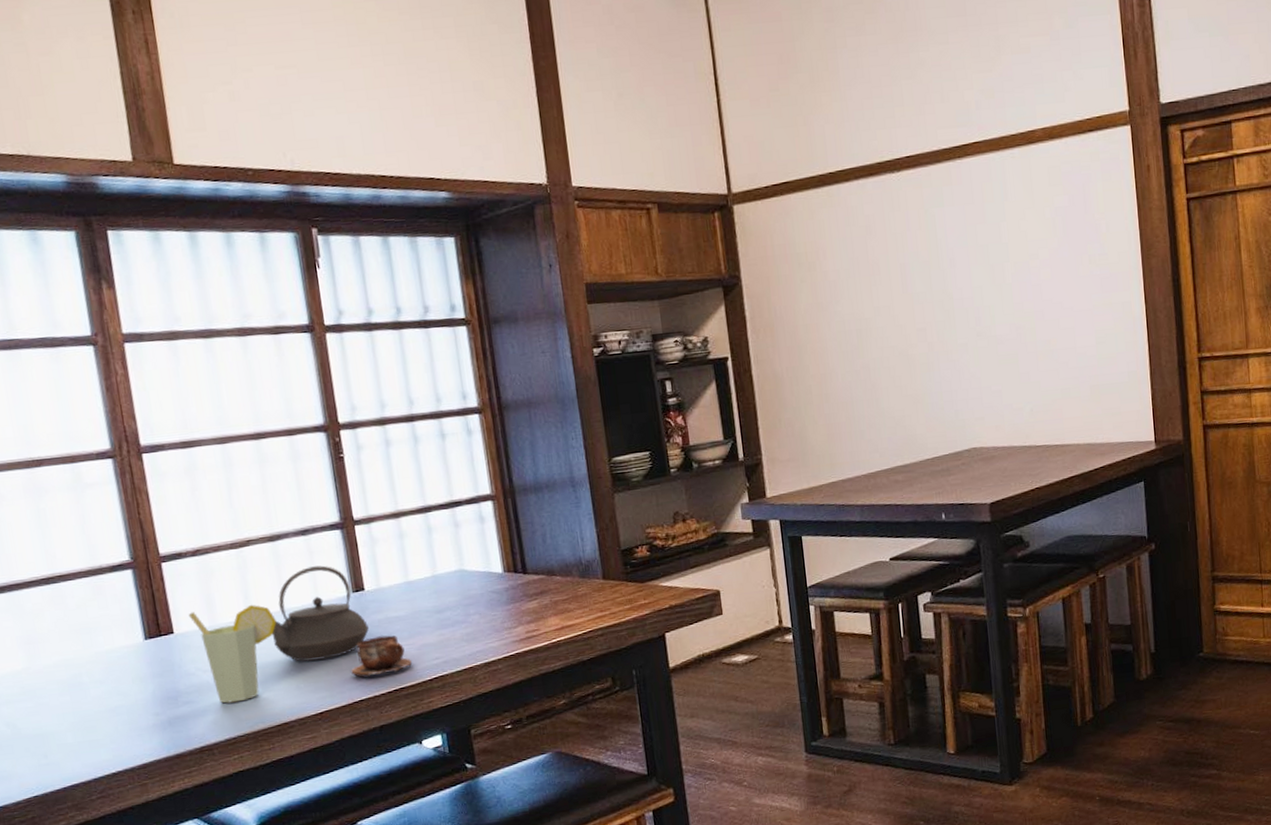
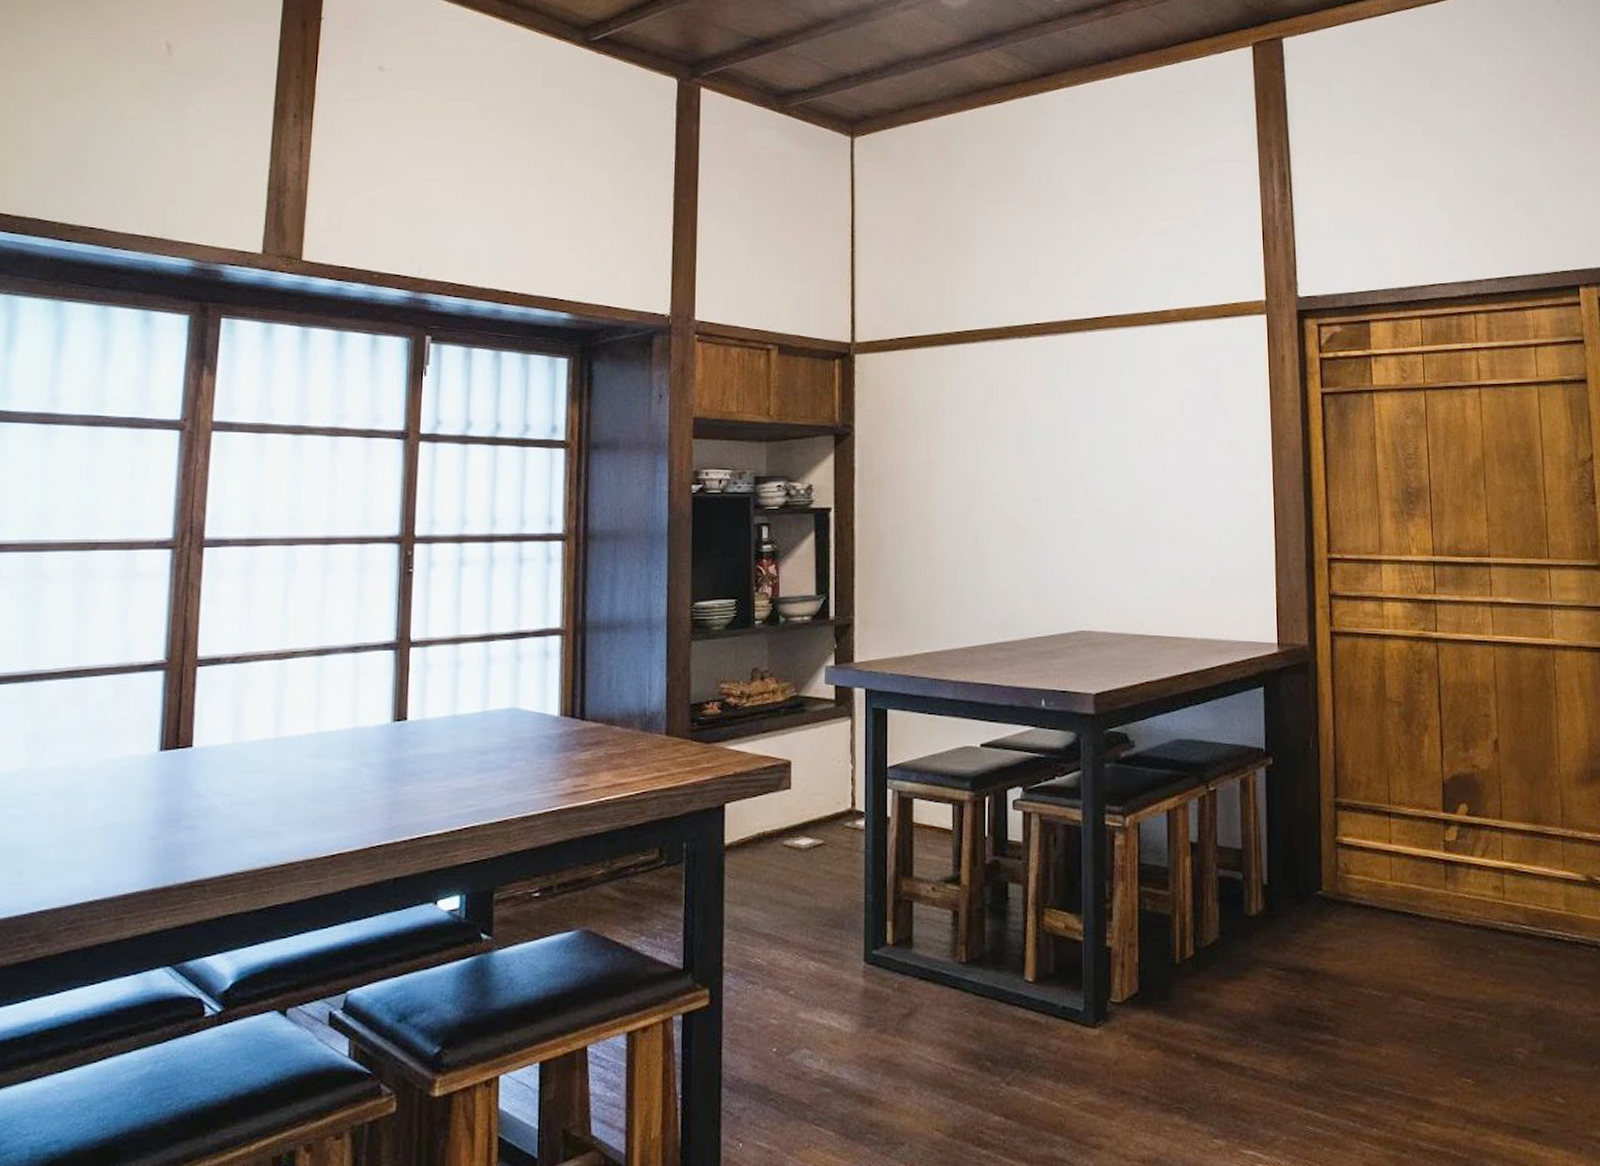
cup: present [188,604,277,704] -> none [212,723,305,833]
teapot: present [271,565,370,662] -> none [297,688,405,794]
cup: present [351,635,413,678] -> none [375,774,444,820]

